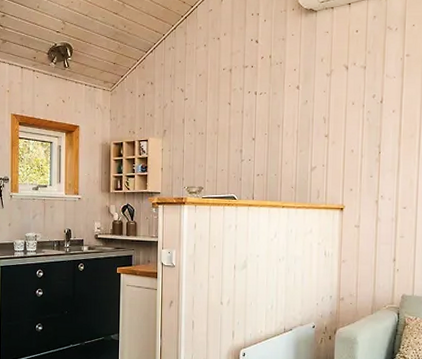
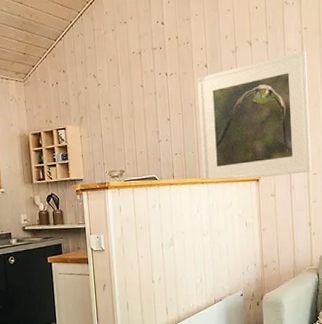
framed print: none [285,79,406,207] -> present [197,51,312,178]

